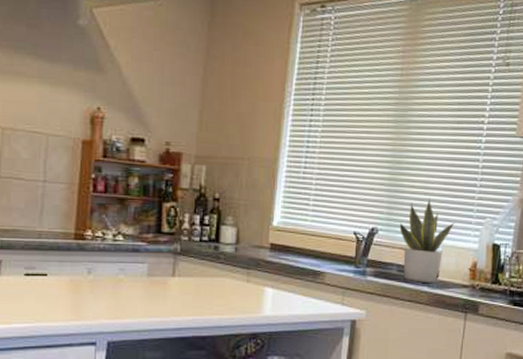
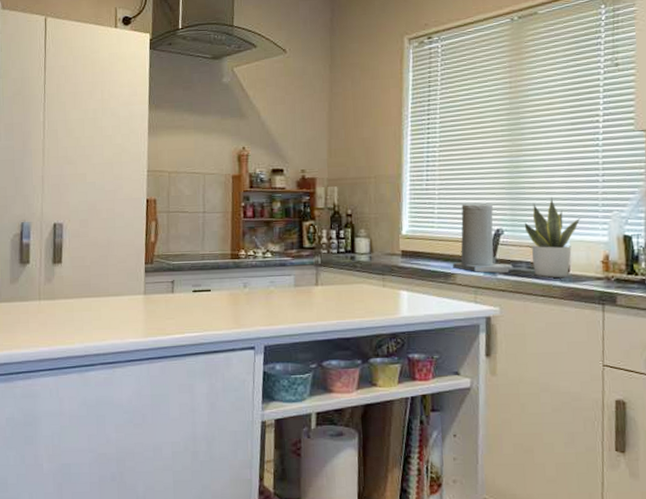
paper towel: none [323,198,384,274] -> present [453,204,513,273]

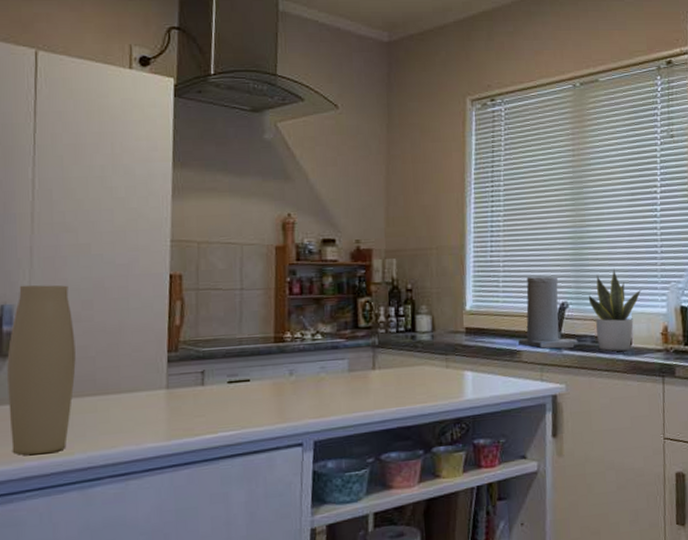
vase: none [26,206,76,343] -> present [7,285,76,456]

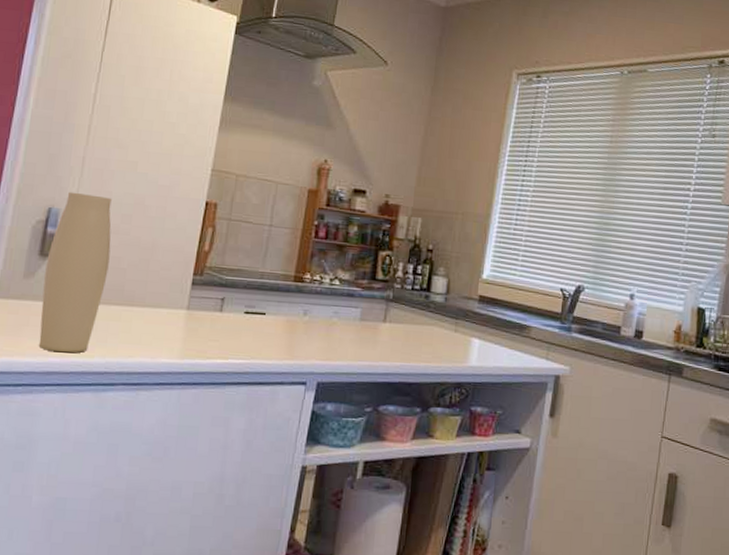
paper towel: present [518,276,578,349] -> none [529,255,589,331]
potted plant: present [588,268,642,352] -> none [605,259,660,344]

